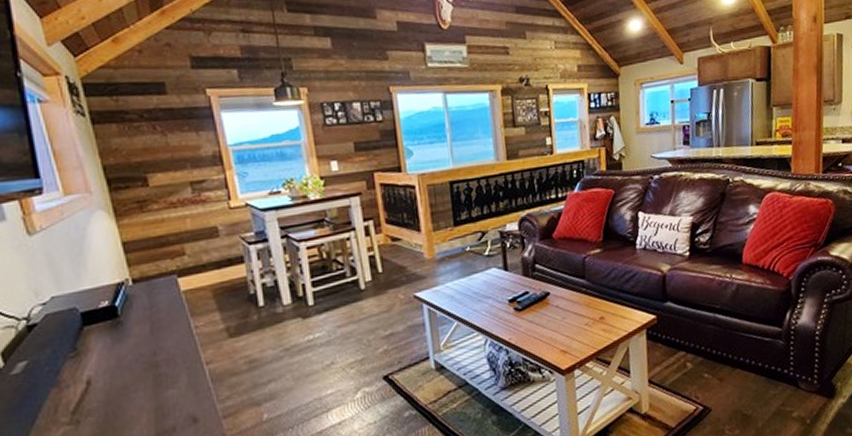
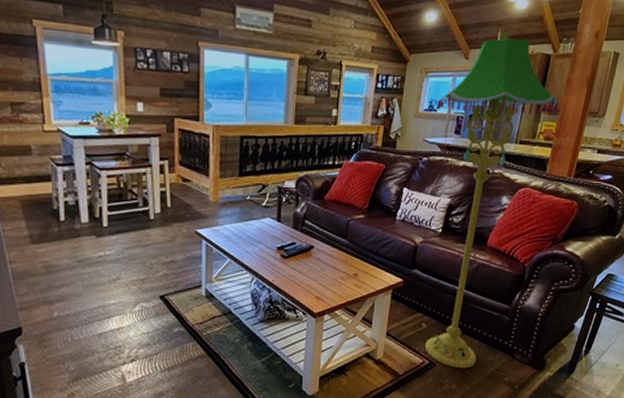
floor lamp: none [658,28,790,411] -> present [425,31,558,369]

